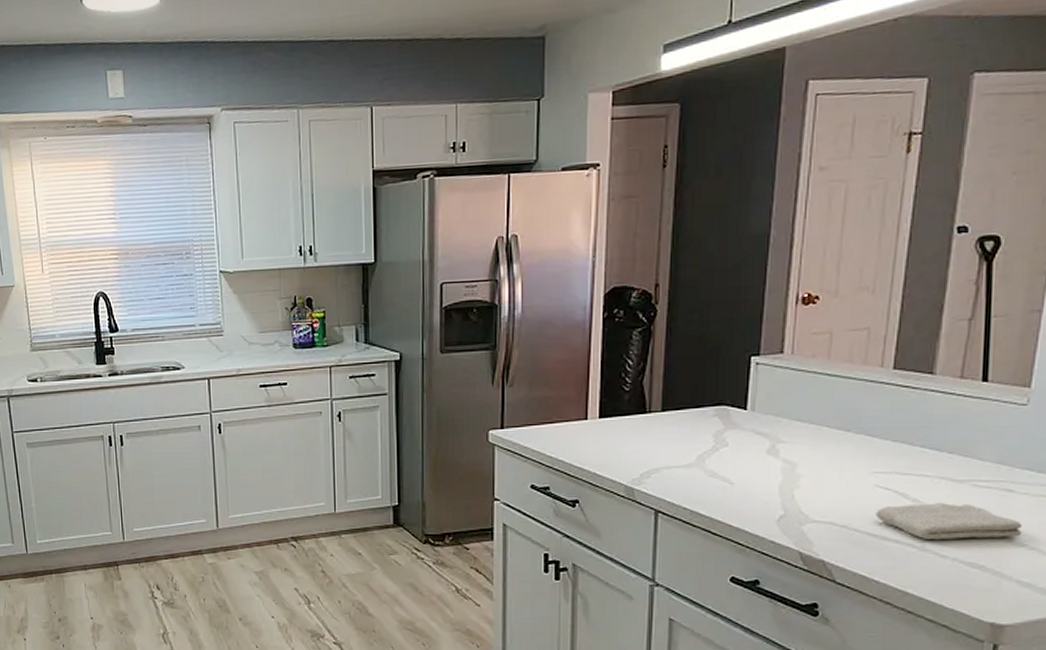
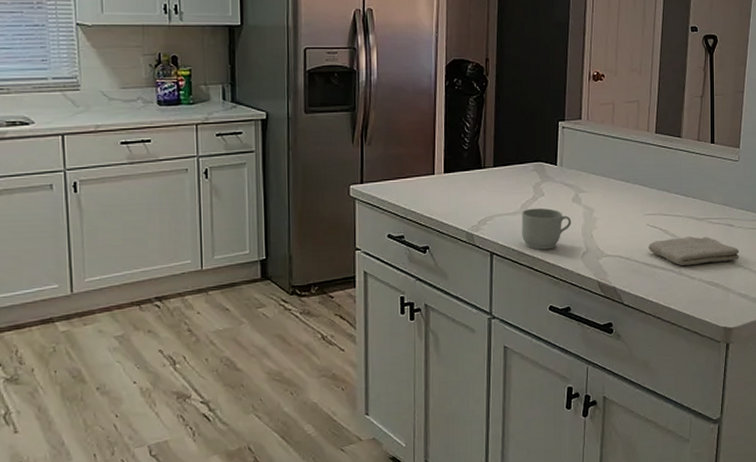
mug: none [697,460,765,510] -> present [522,208,572,250]

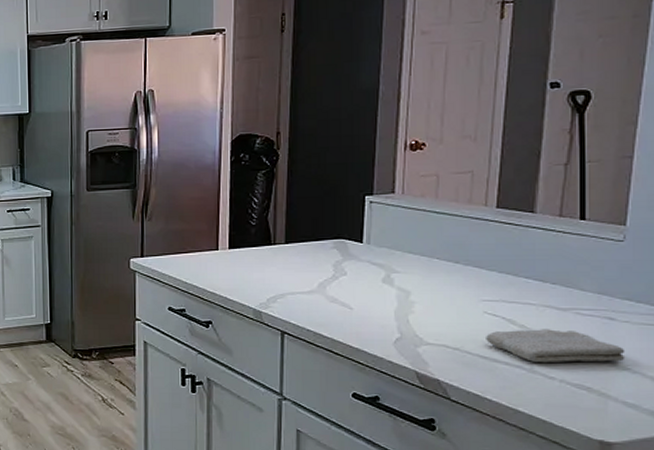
mug: present [522,208,572,250] -> none [319,287,382,333]

